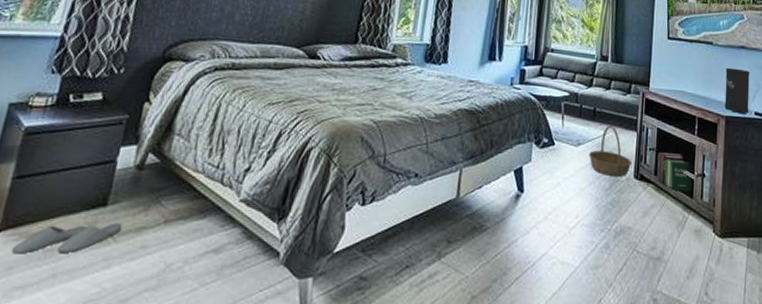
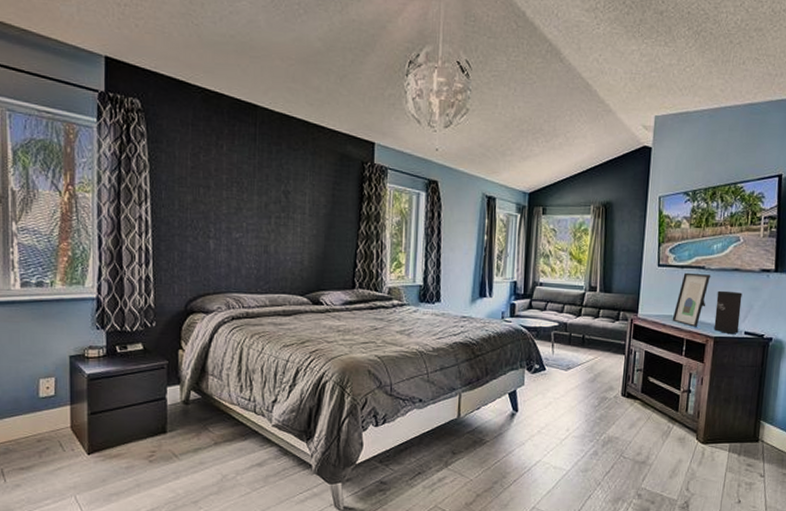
slippers: present [11,223,123,254] -> none [101,446,182,470]
basket: present [589,125,632,177] -> none [578,350,620,395]
books: present [657,152,693,193] -> none [643,373,678,407]
picture frame: none [683,47,719,105] -> present [672,272,711,327]

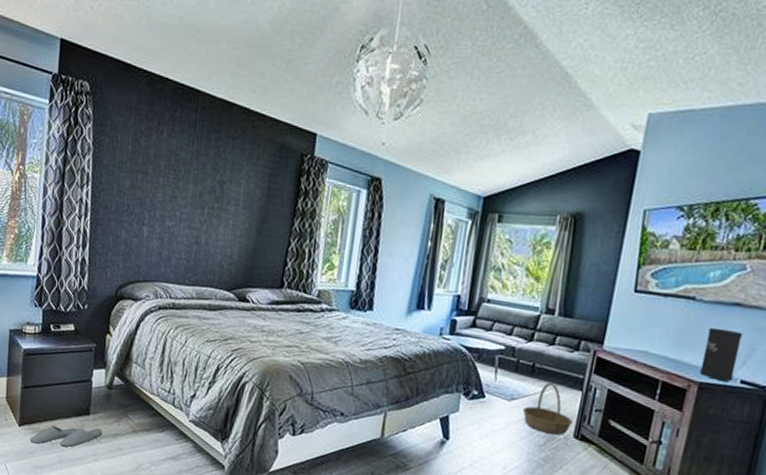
slippers: none [101,446,182,470] -> present [29,425,103,447]
basket: none [578,350,620,395] -> present [523,382,574,435]
picture frame: present [672,272,711,327] -> none [646,302,703,368]

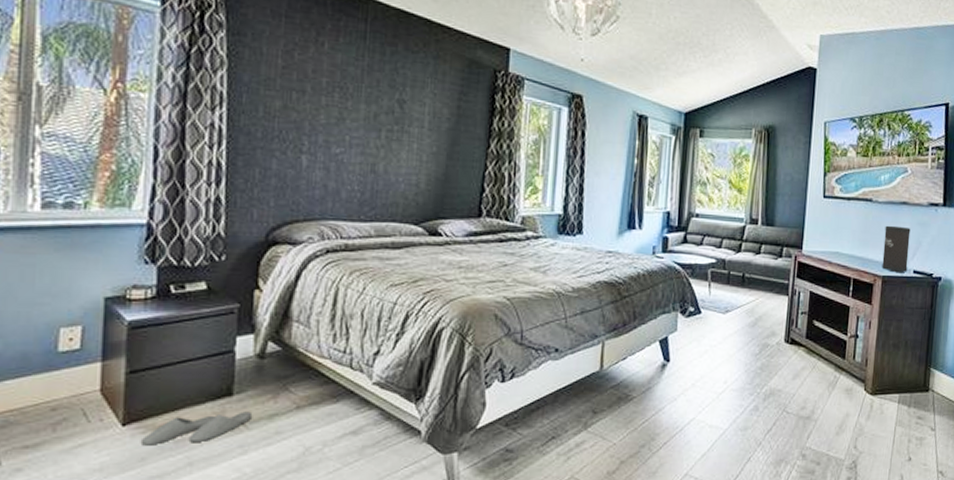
basket: present [523,382,574,435] -> none [738,290,783,341]

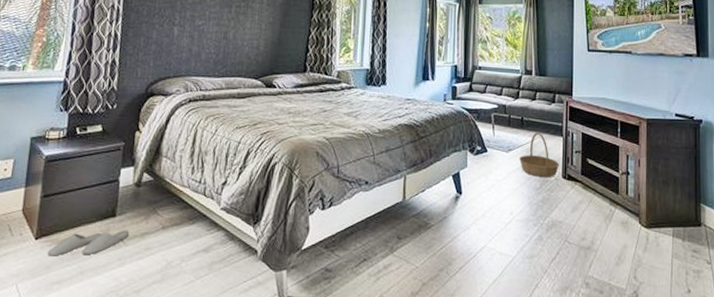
basket: none [738,290,783,341] -> present [519,132,560,177]
speaker: present [882,225,911,272] -> none [645,74,670,116]

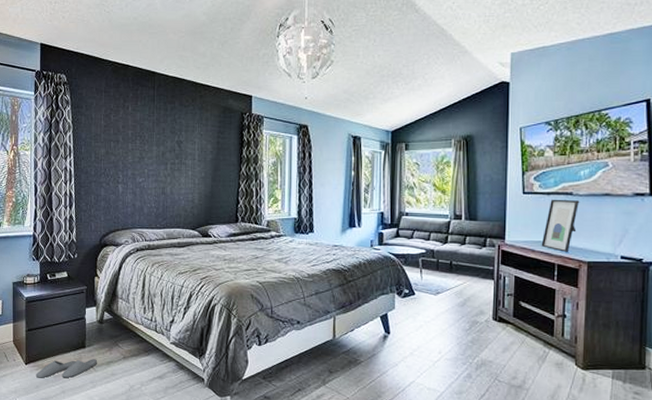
basket: present [519,132,560,177] -> none [448,275,491,319]
picture frame: none [605,57,638,109] -> present [541,199,580,252]

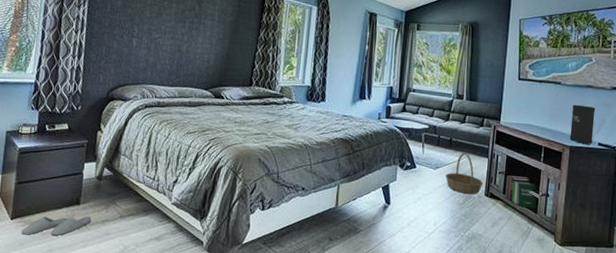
basket: none [448,275,491,319] -> present [446,152,484,194]
books: none [516,297,553,331] -> present [505,175,537,209]
picture frame: present [541,199,580,252] -> none [531,86,567,136]
speaker: none [586,215,615,258] -> present [569,104,596,144]

